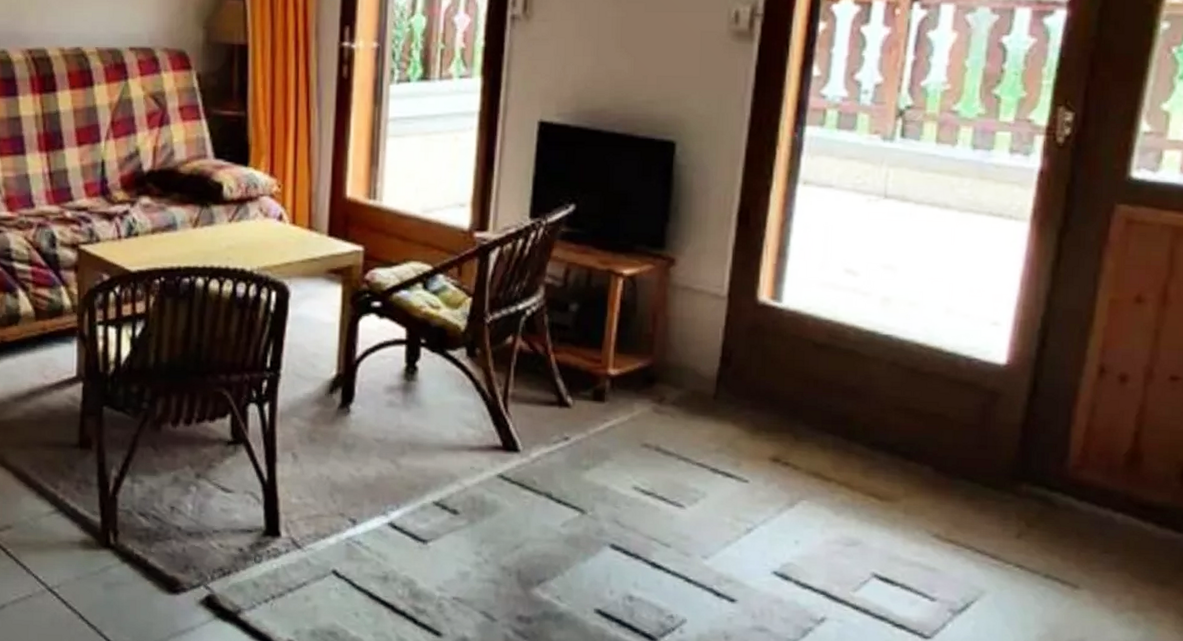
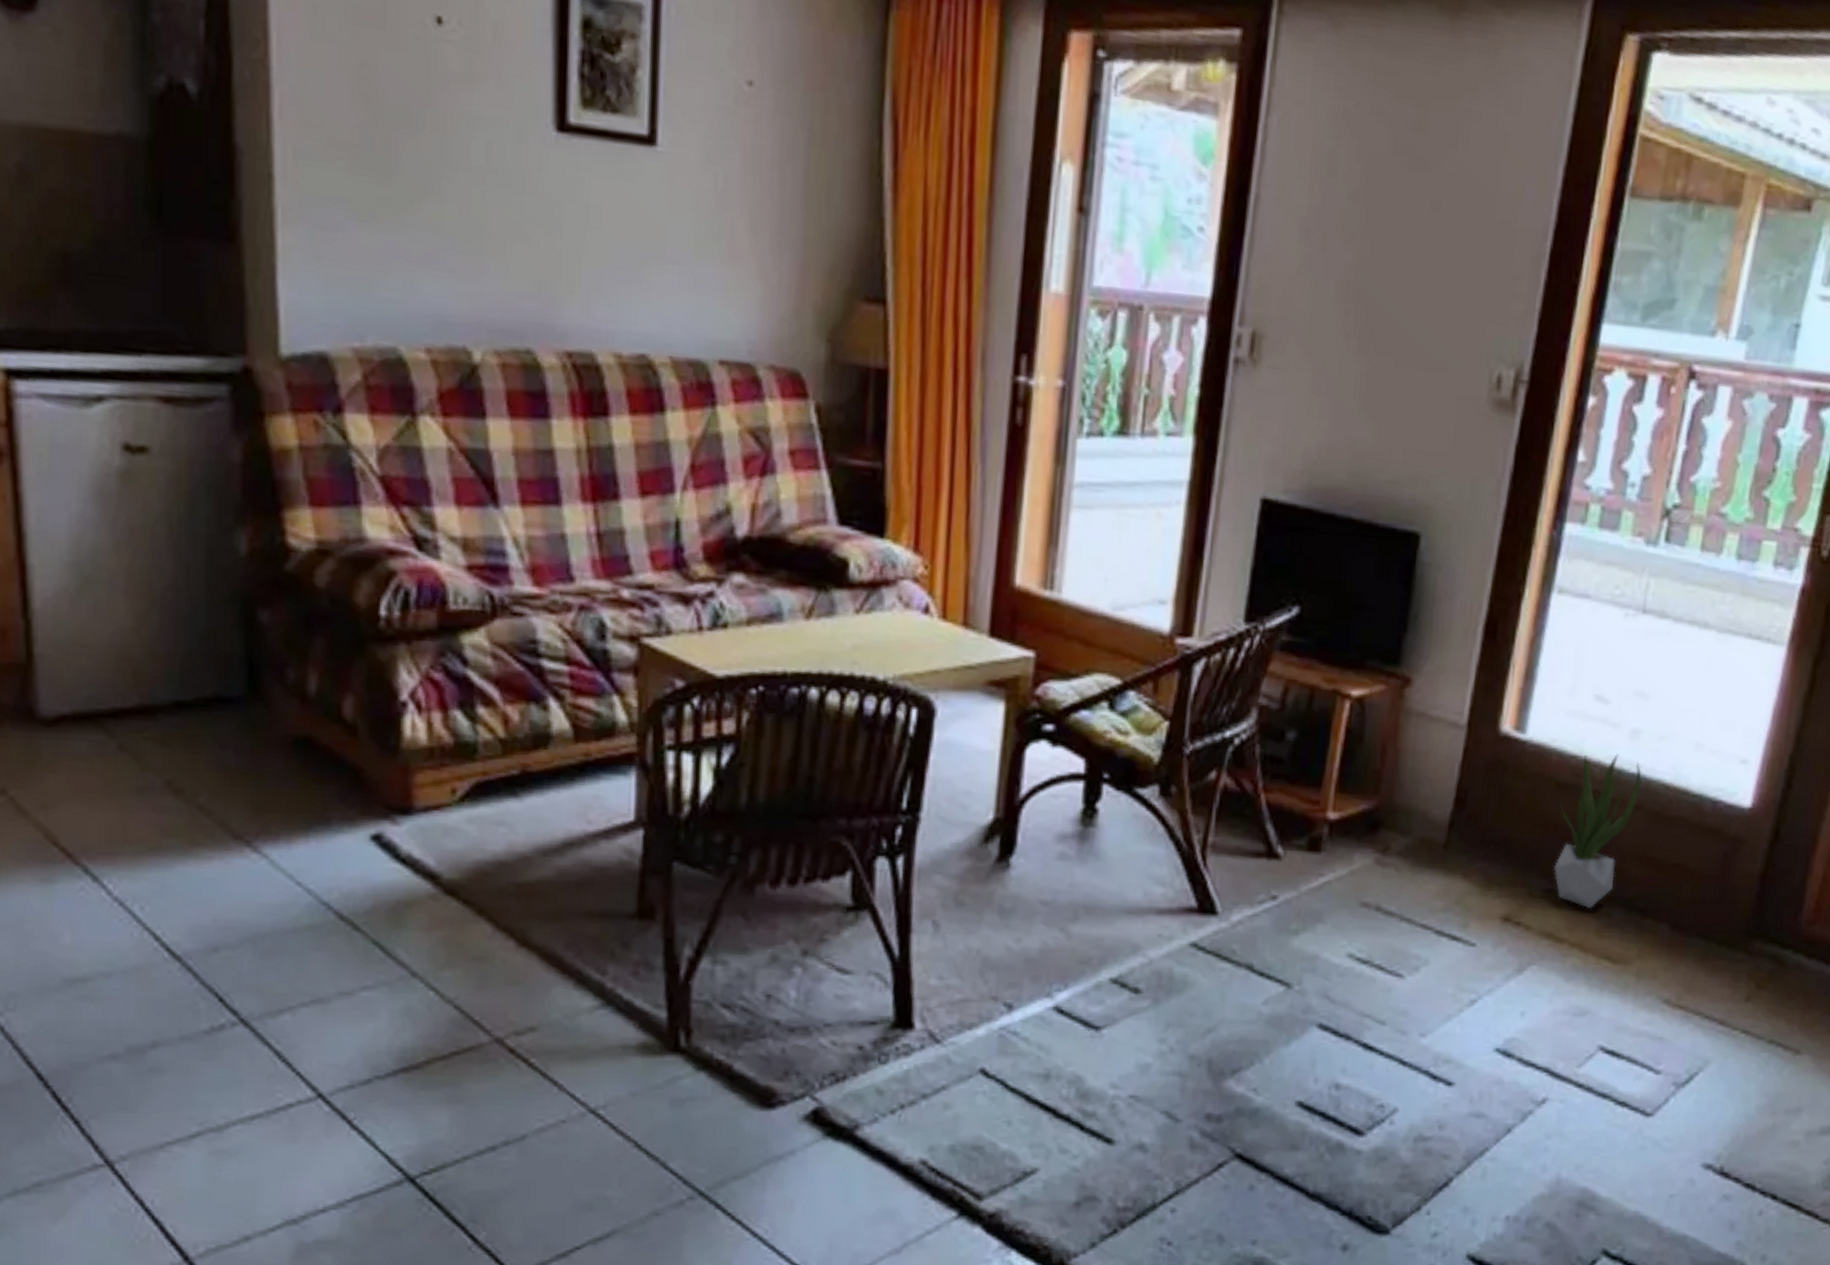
potted plant: none [817,318,895,452] -> present [1554,753,1642,908]

